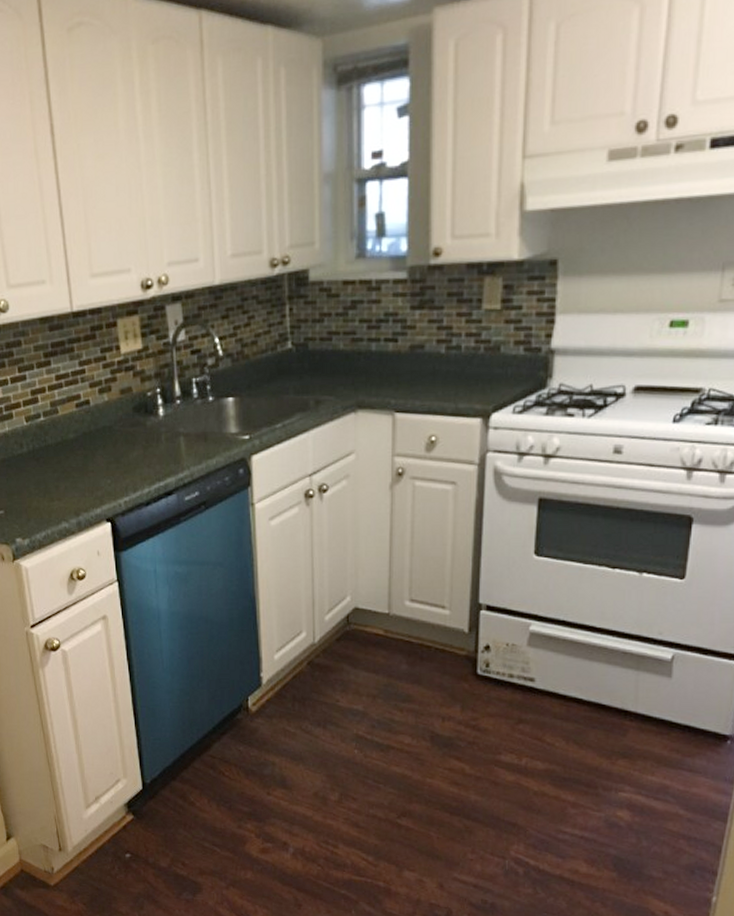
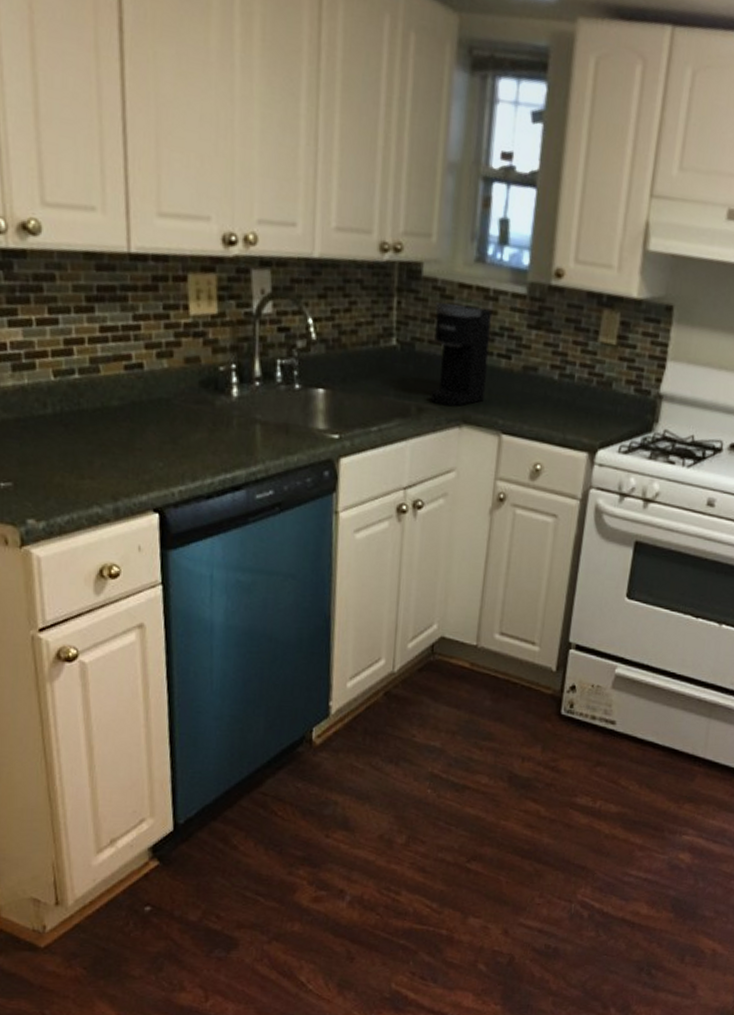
coffee maker: none [324,300,377,395] -> present [430,302,492,406]

